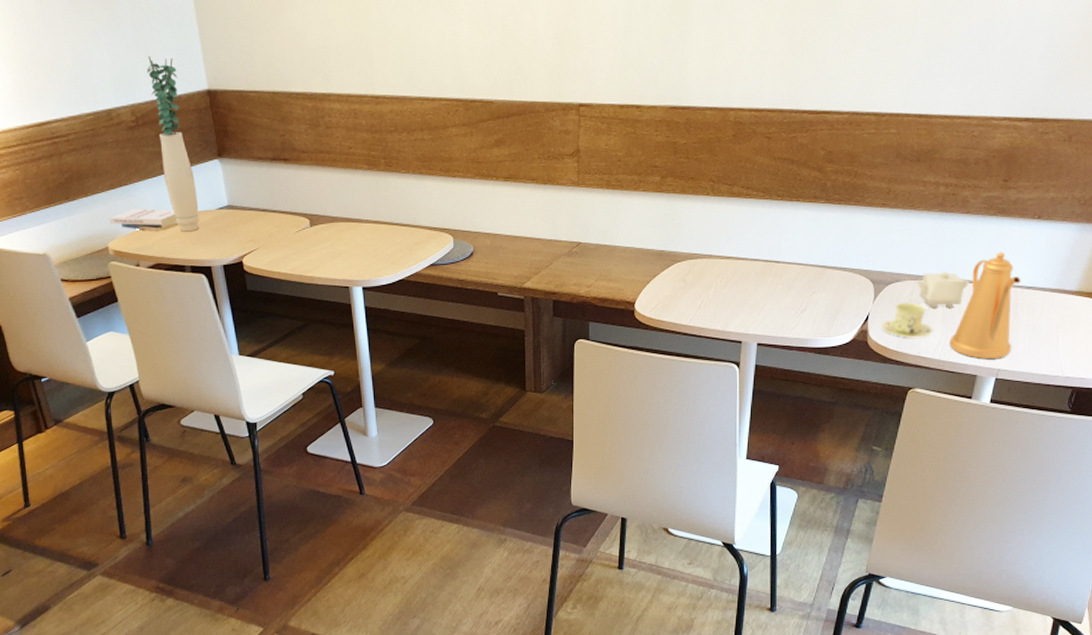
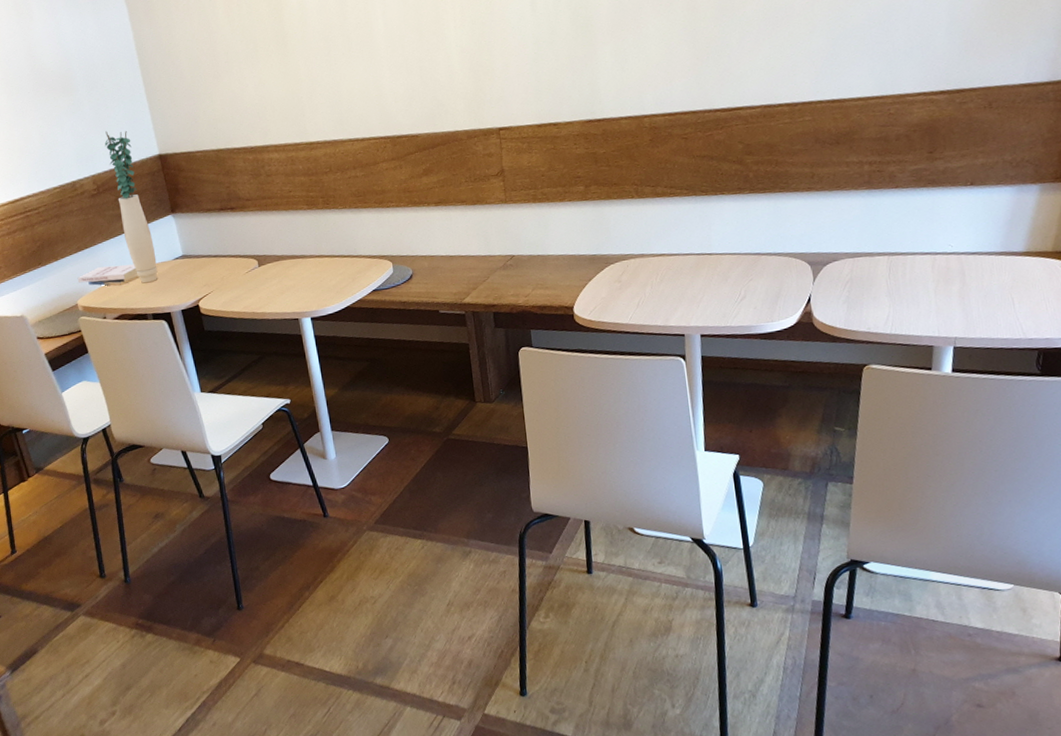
cup and saucer: present [881,302,933,338] -> none [824,279,880,315]
sugar bowl: present [916,271,970,308] -> none [854,246,911,284]
coffee pot: present [949,252,1021,359] -> none [898,221,966,329]

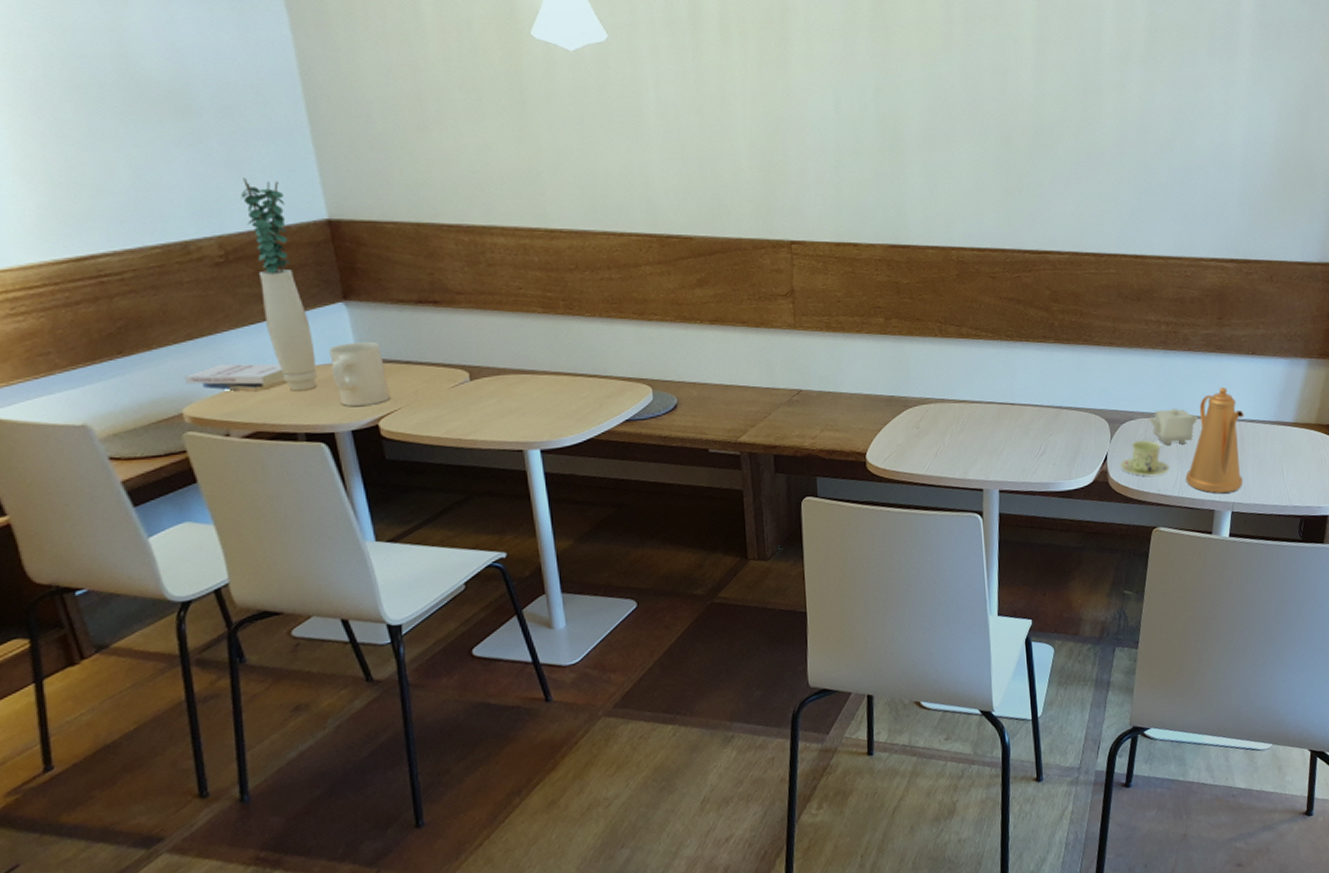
cup: none [164,242,205,292] -> present [329,341,390,407]
cup and saucer: none [824,279,880,315] -> present [1120,440,1170,476]
sugar bowl: none [854,246,911,284] -> present [1148,408,1199,445]
coffee pot: none [898,221,966,329] -> present [1186,387,1244,493]

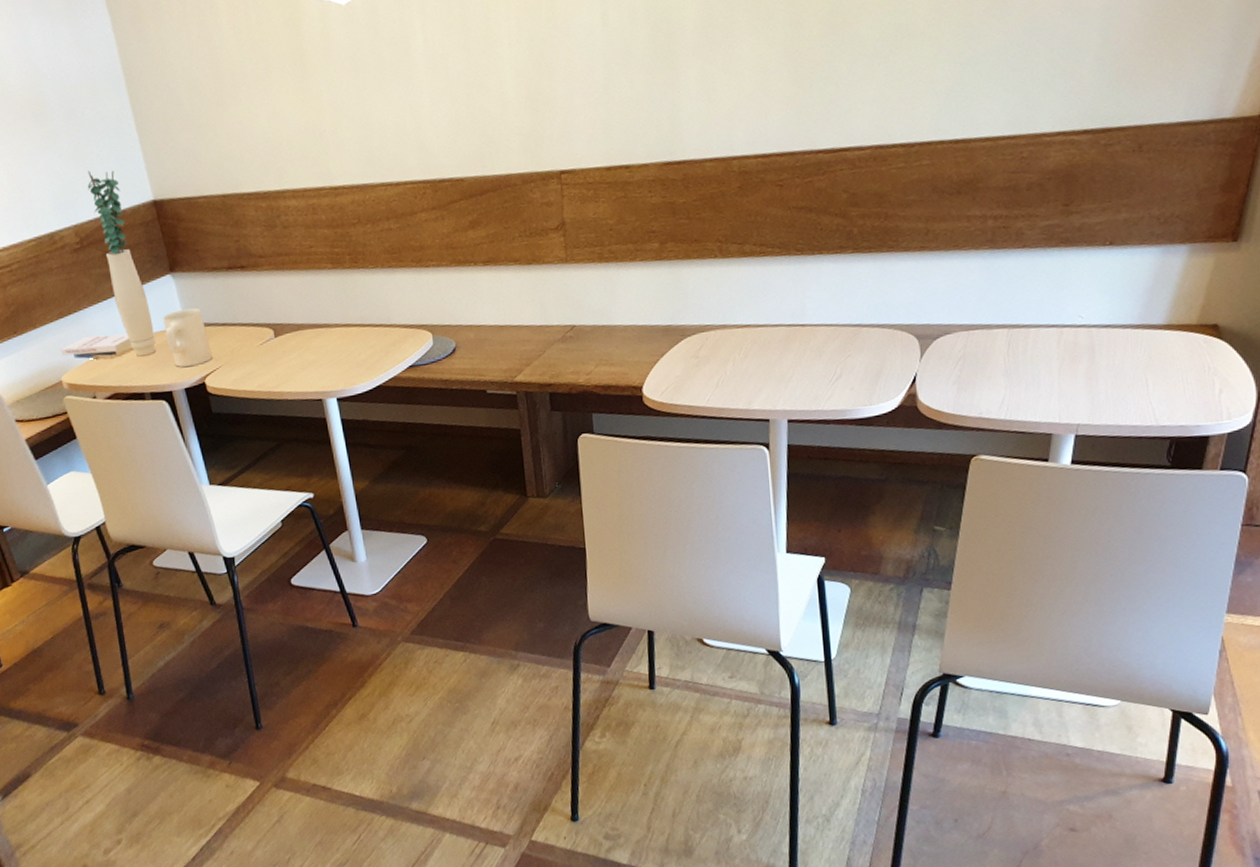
cup and saucer: present [1120,440,1170,476] -> none [931,356,995,398]
sugar bowl: present [1148,408,1199,445] -> none [969,317,1034,361]
coffee pot: present [1186,387,1244,493] -> none [1015,288,1096,414]

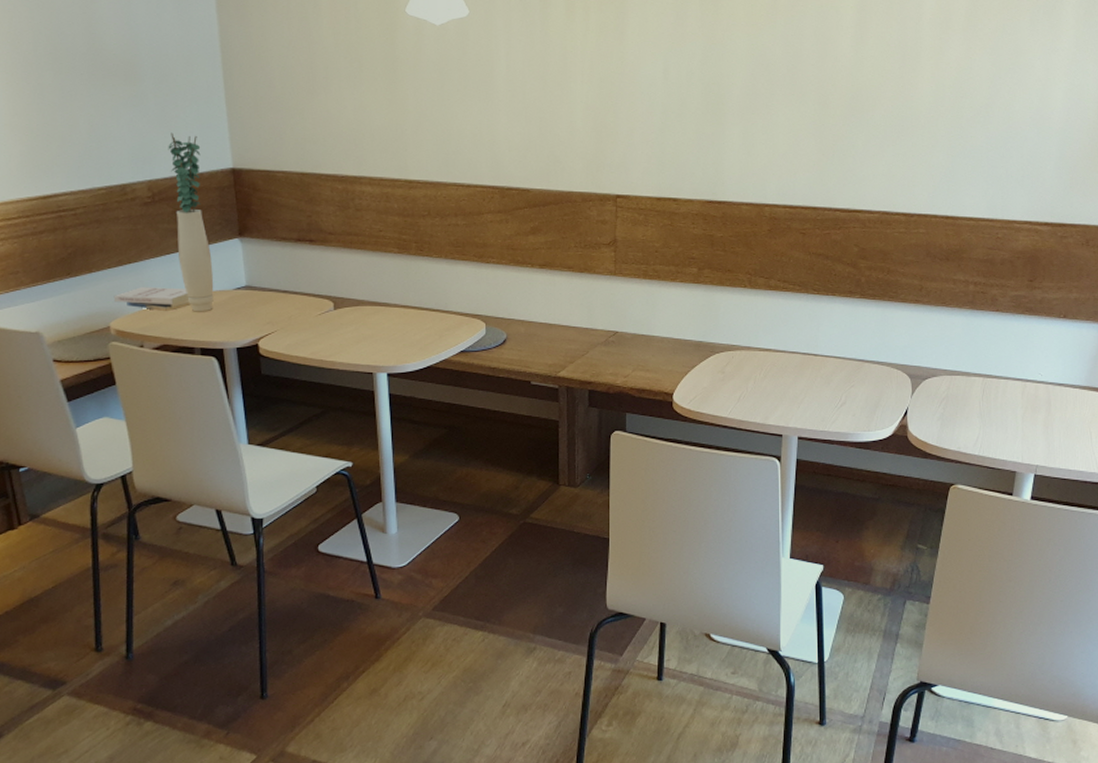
cup: present [163,308,212,368] -> none [225,272,269,328]

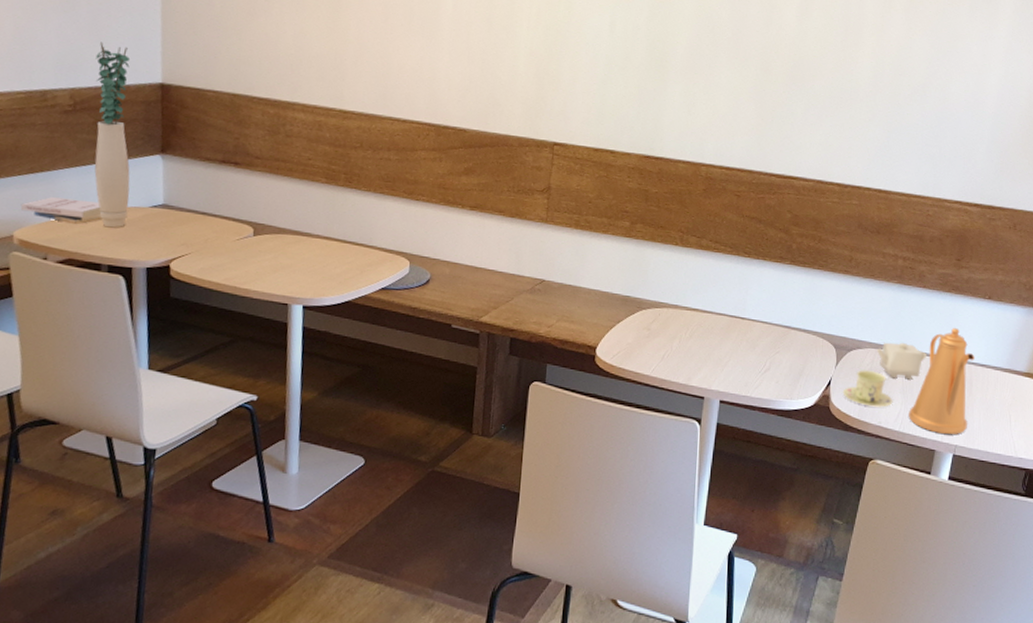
cup and saucer: none [920,397,971,433] -> present [842,370,893,408]
sugar bowl: none [952,367,1004,404] -> present [876,342,928,380]
coffee pot: none [987,349,1052,455] -> present [909,328,975,434]

